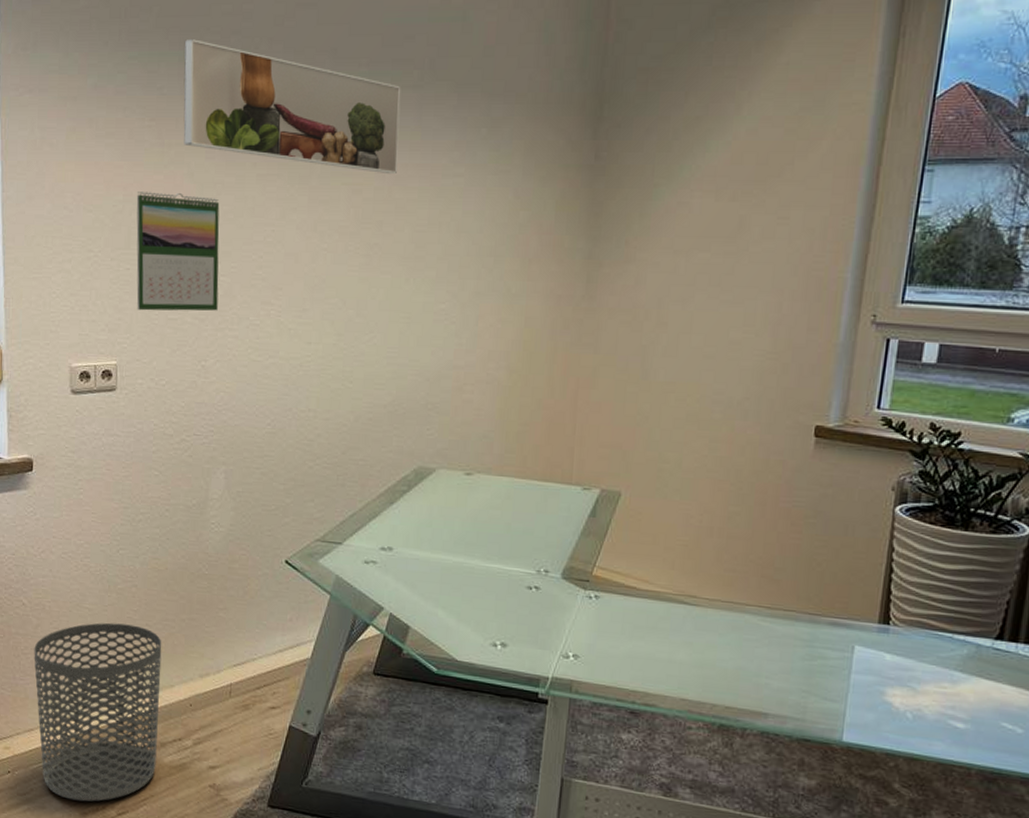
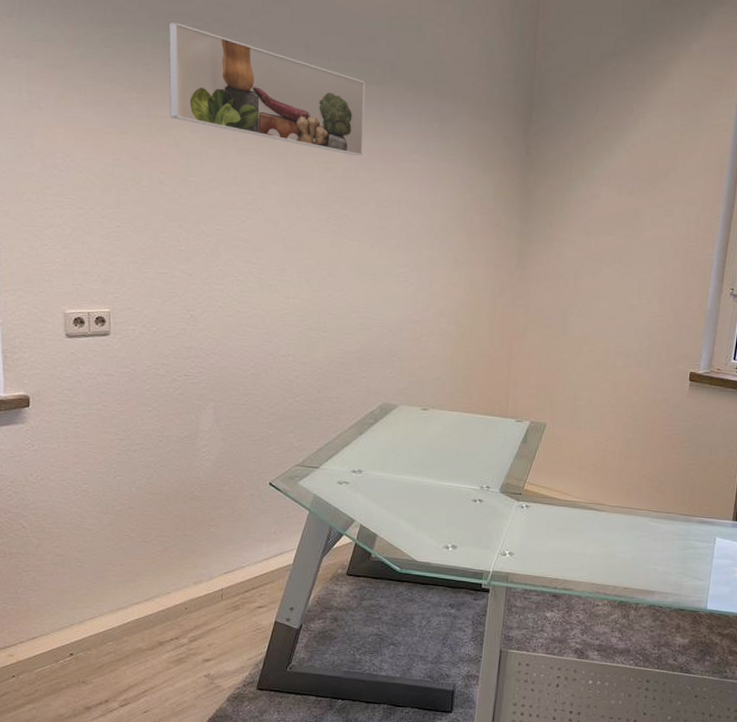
waste bin: present [34,622,162,802] -> none [35,540,159,698]
calendar: present [136,192,220,311] -> none [125,157,205,267]

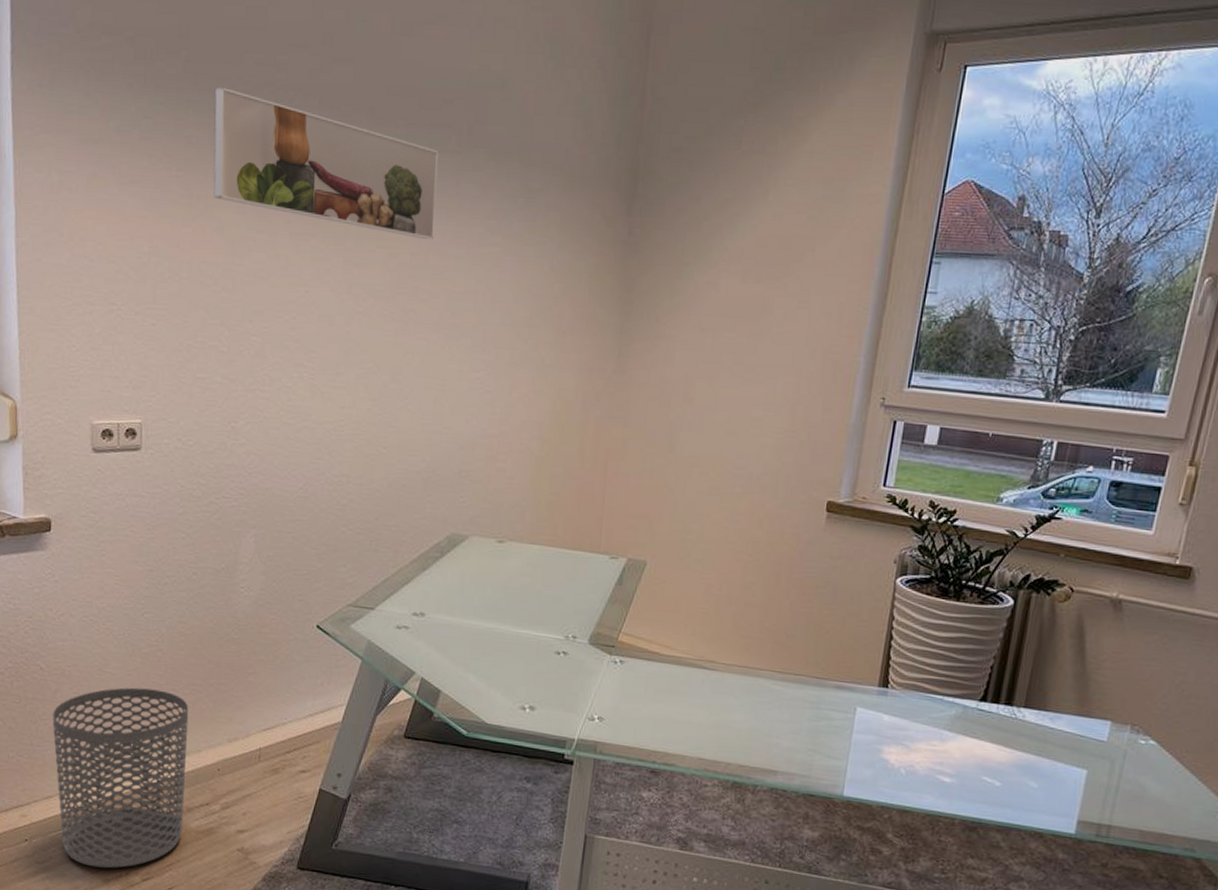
waste bin: none [35,540,159,698] -> present [52,687,189,869]

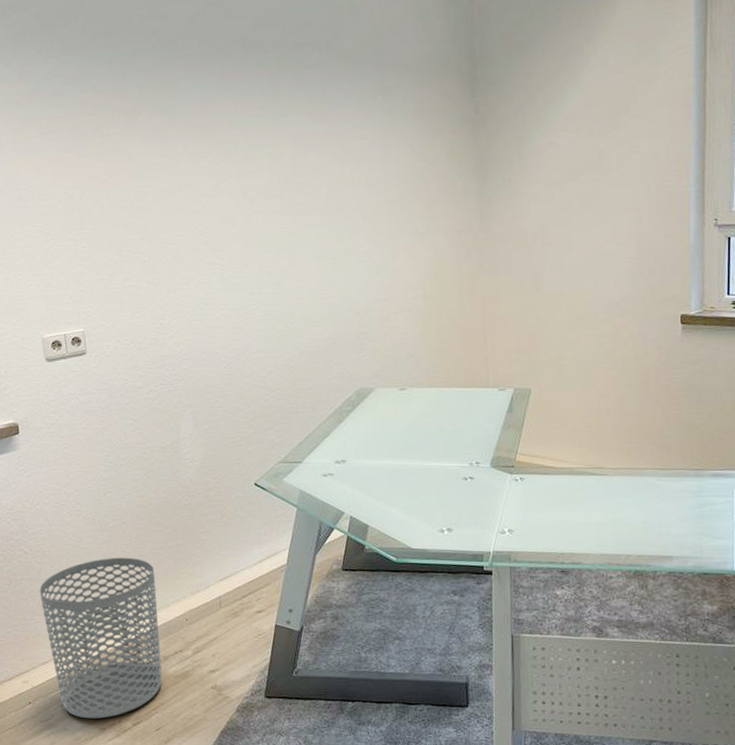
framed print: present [213,87,439,240] -> none [110,41,310,143]

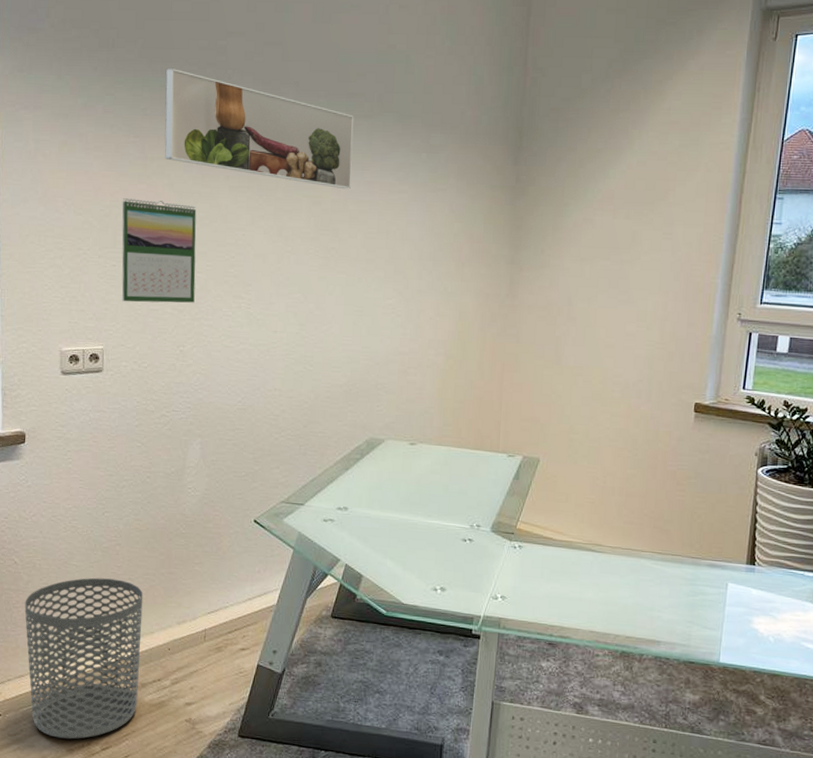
calendar: none [84,176,168,282] -> present [122,198,197,303]
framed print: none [110,41,310,143] -> present [164,69,354,190]

